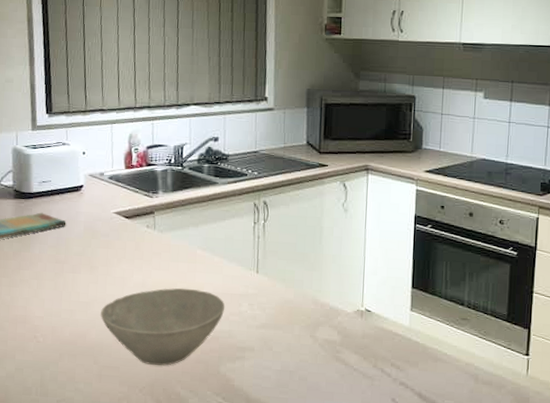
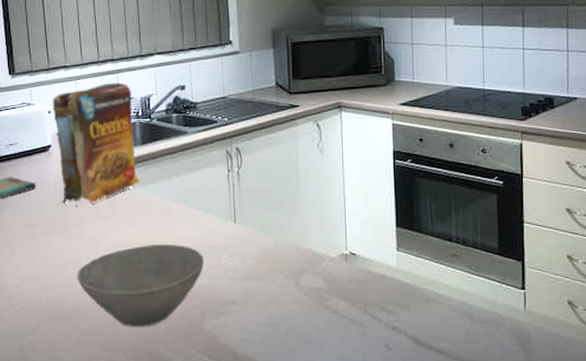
cereal box: none [87,129,169,245] -> present [52,82,141,205]

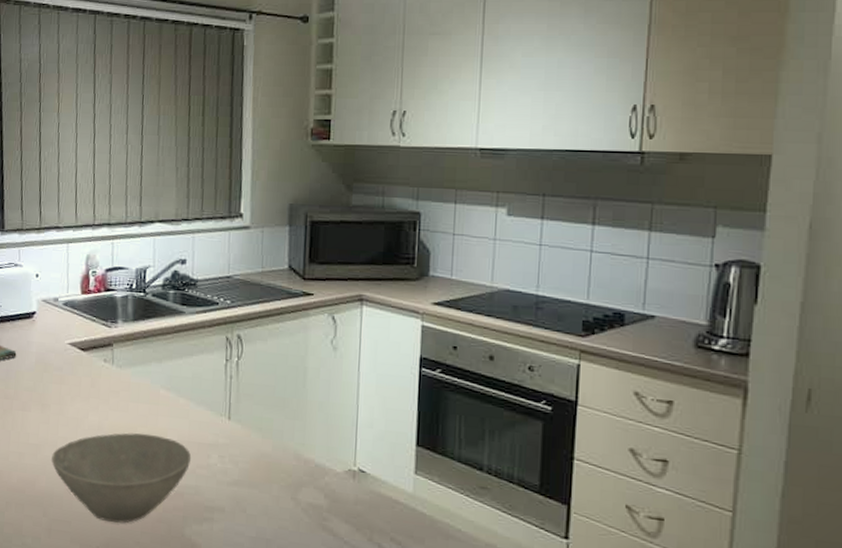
cereal box: present [52,82,141,205] -> none [40,249,129,381]

